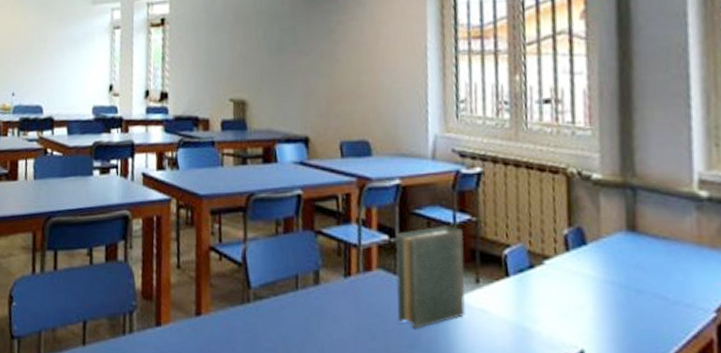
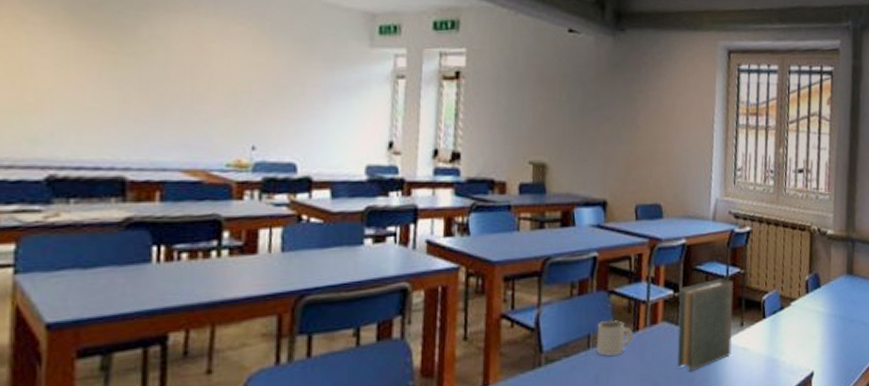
mug: none [304,261,345,300] -> present [596,320,633,356]

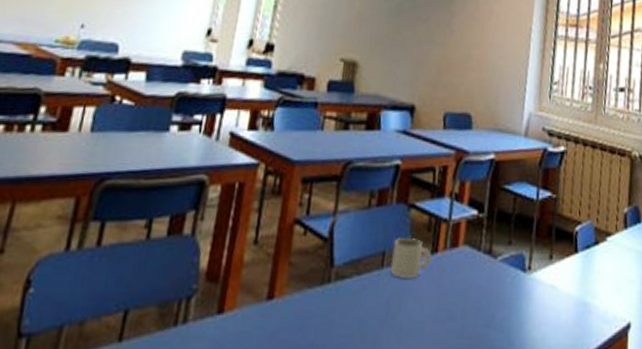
book: present [677,278,734,372] -> none [476,202,544,308]

